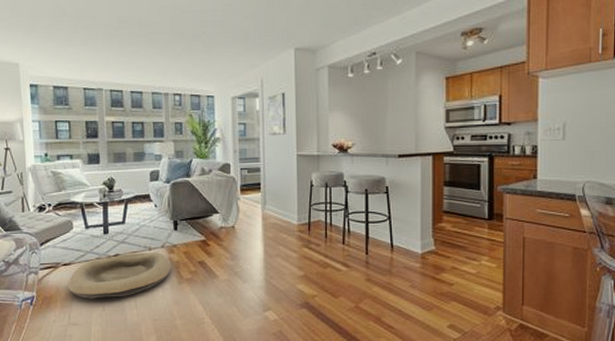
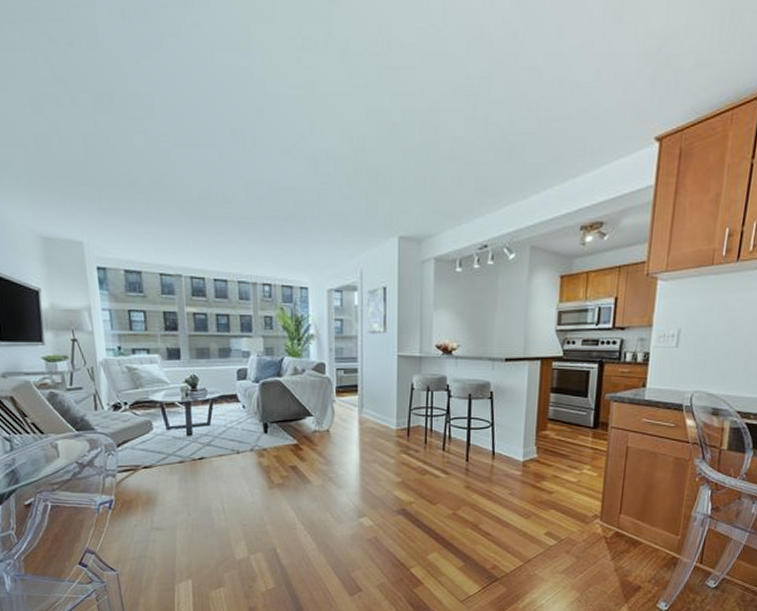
dog bed: present [68,252,171,299] -> none [149,456,261,503]

